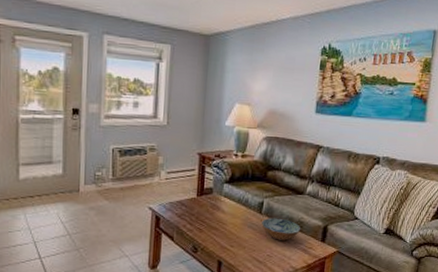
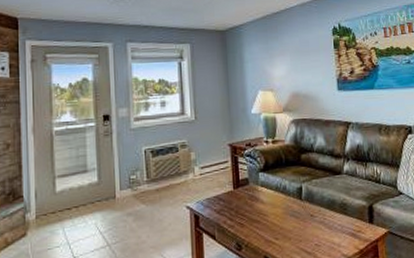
bowl: present [261,218,301,240] -> none [304,202,346,227]

